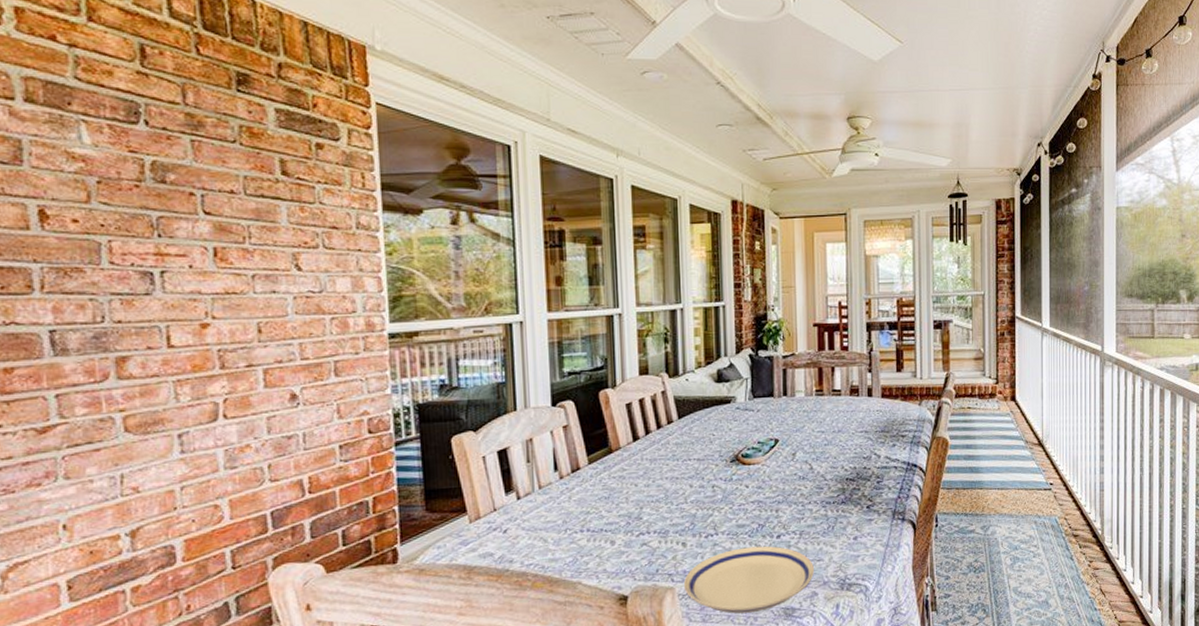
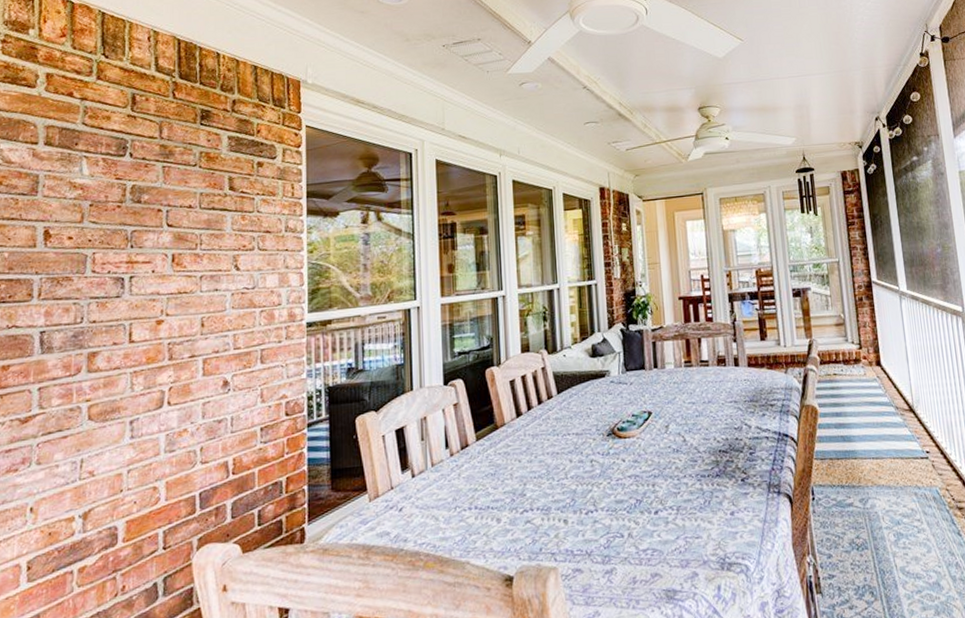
plate: present [683,545,814,614] -> none [566,522,693,596]

